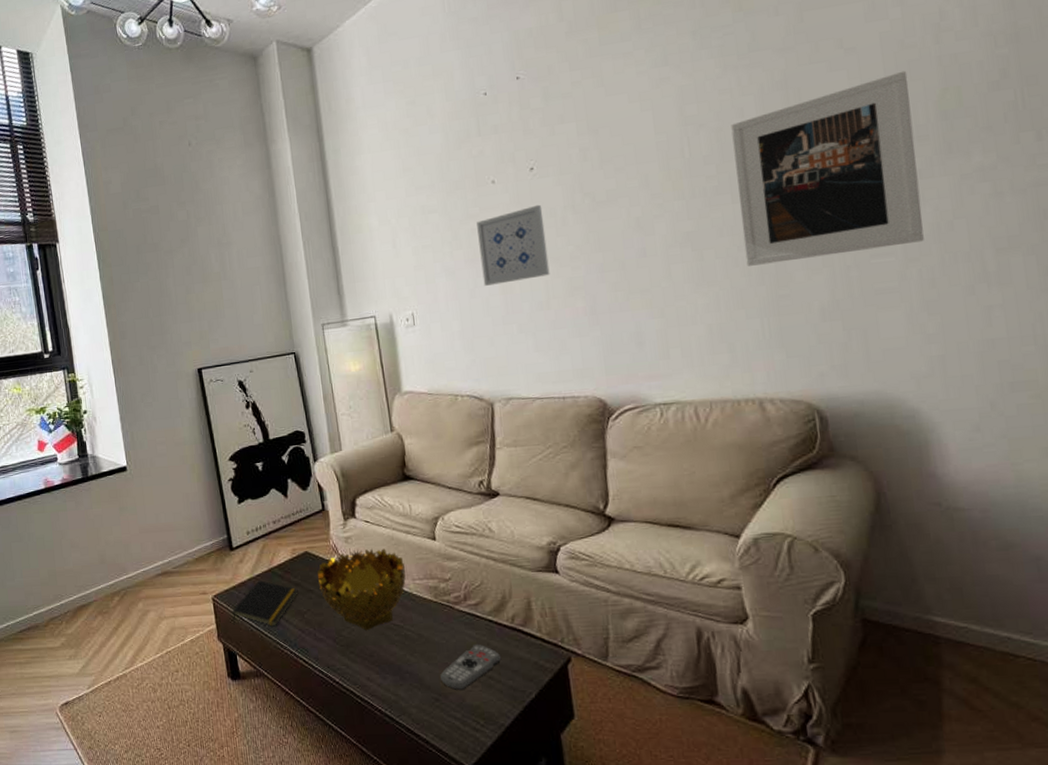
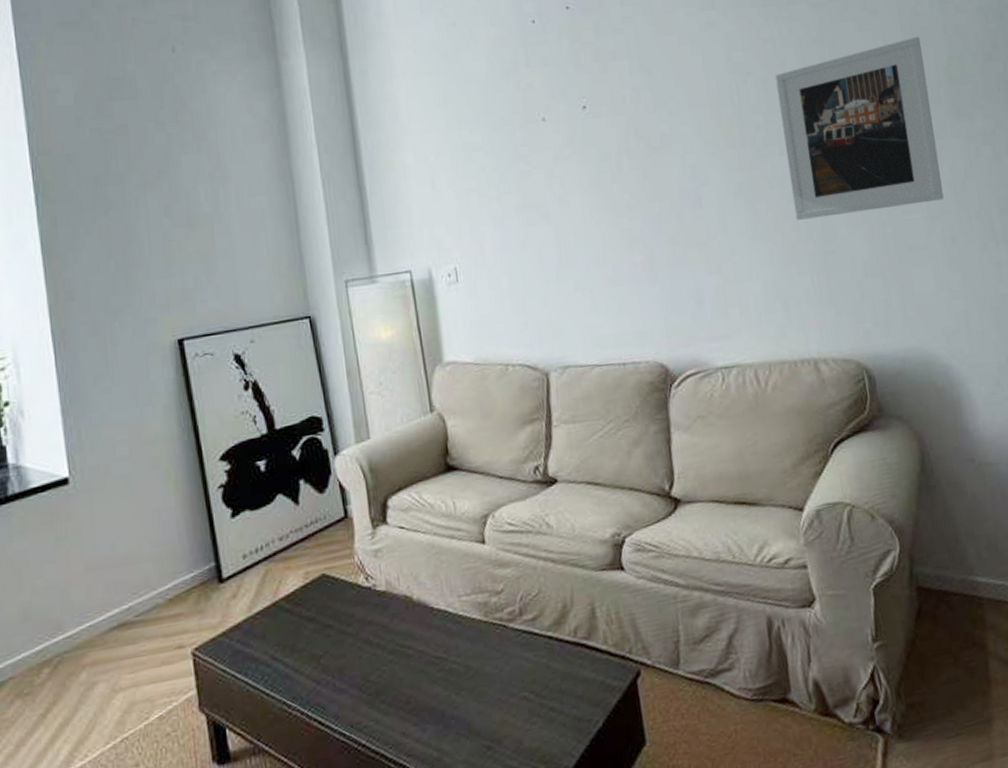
notepad: present [232,580,298,627] -> none [220,619,312,686]
decorative bowl: present [317,548,406,631] -> none [337,560,450,671]
remote control: present [440,644,502,690] -> none [493,668,564,732]
wall art: present [476,204,550,286] -> none [526,147,606,237]

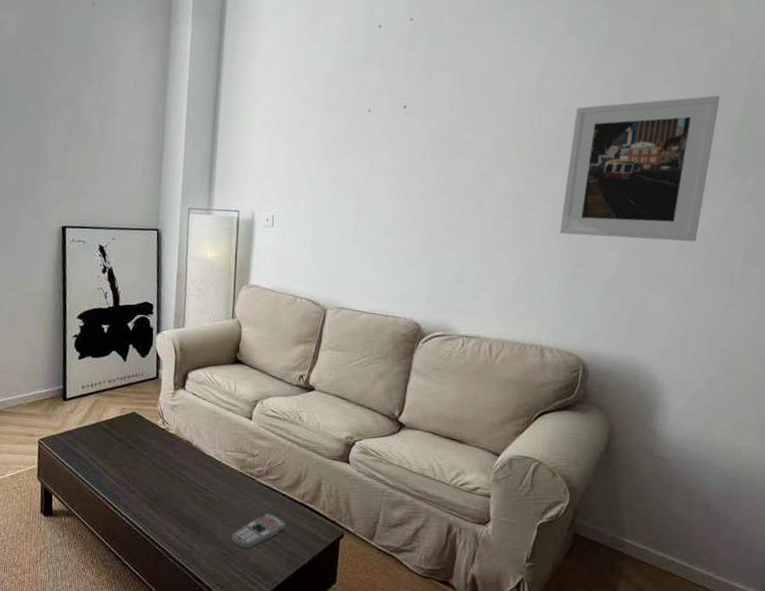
remote control: none [493,668,564,732] -> present [232,512,287,549]

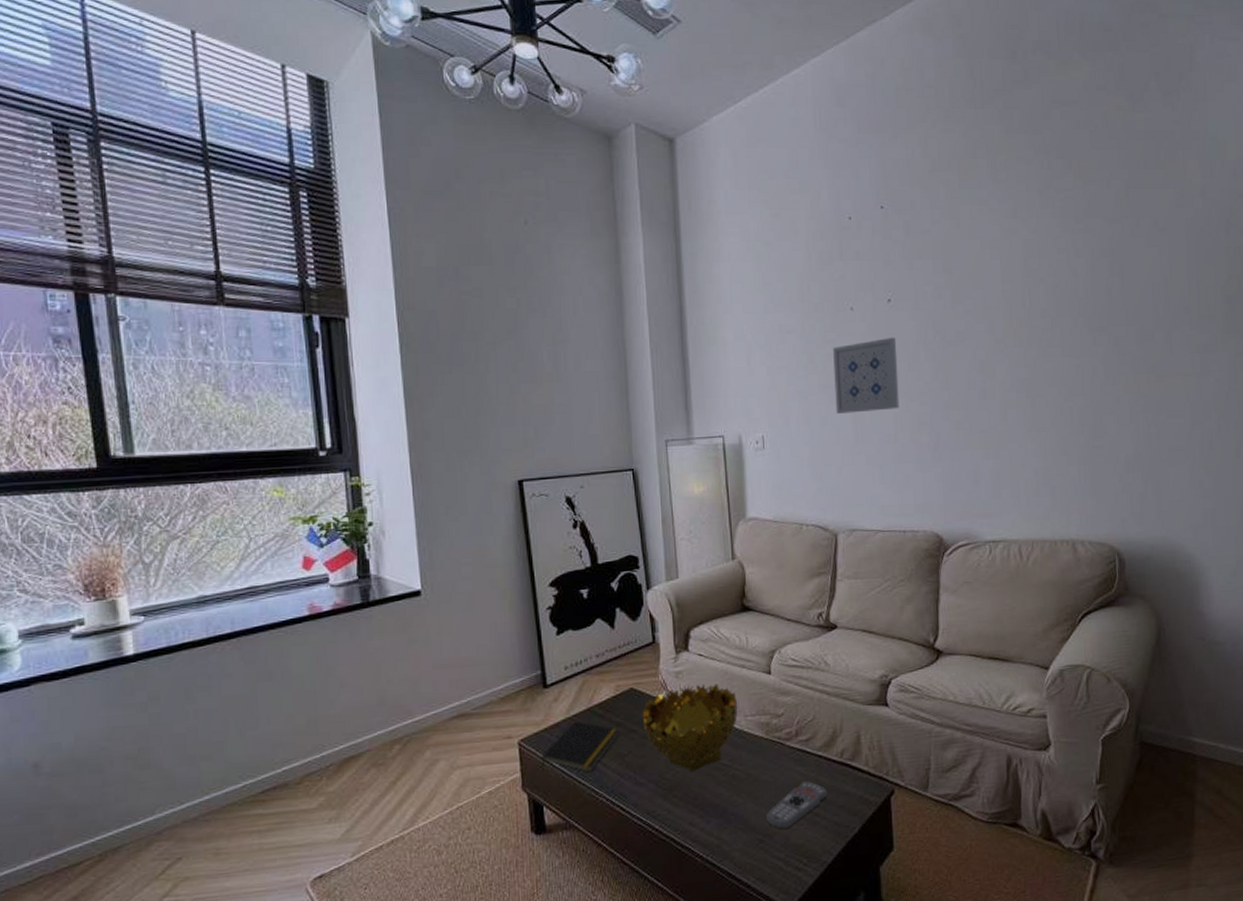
notepad: none [54,431,120,474] -> present [541,721,620,772]
decorative bowl: none [139,417,221,489] -> present [642,683,738,772]
wall art: none [341,140,406,206] -> present [833,337,900,414]
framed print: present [559,95,721,242] -> none [1066,255,1207,416]

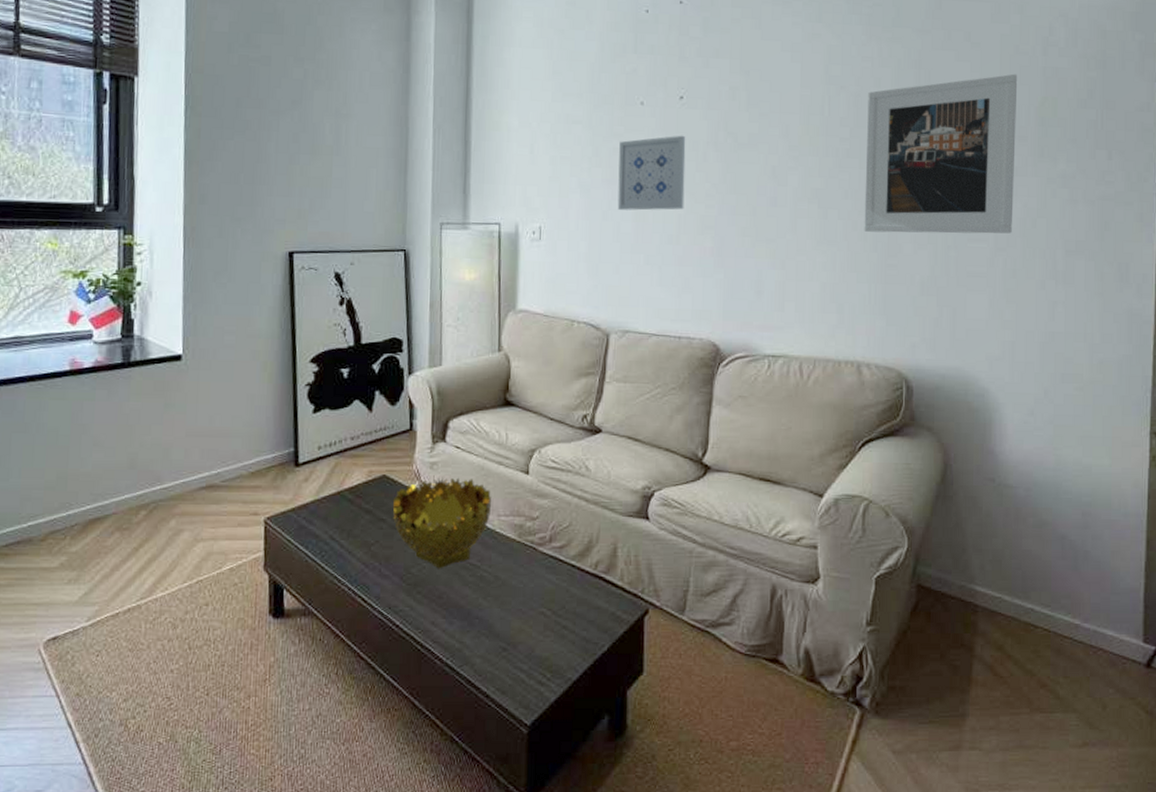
notepad: present [541,721,620,772] -> none [286,504,368,558]
remote control: present [766,780,829,830] -> none [512,590,579,639]
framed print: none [1066,255,1207,416] -> present [864,73,1018,234]

